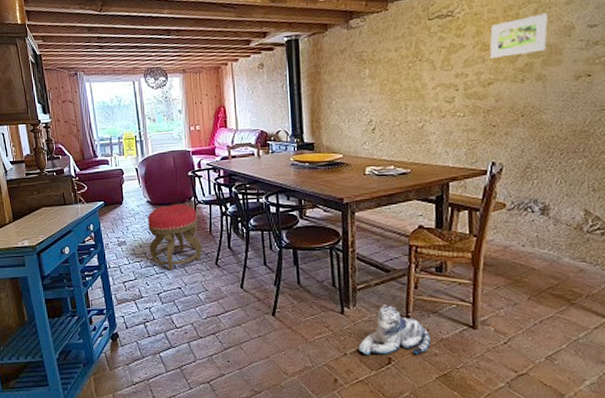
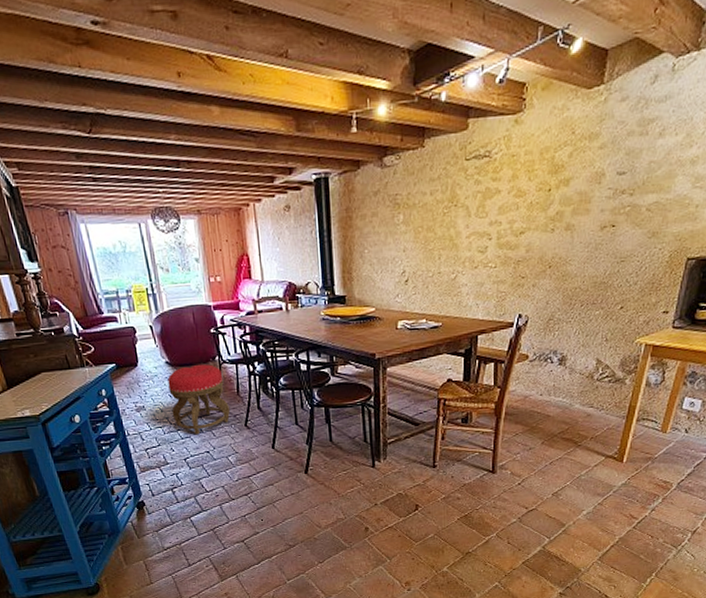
plush toy: present [359,305,431,356] -> none [388,456,454,504]
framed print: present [489,13,548,59] -> none [523,157,581,206]

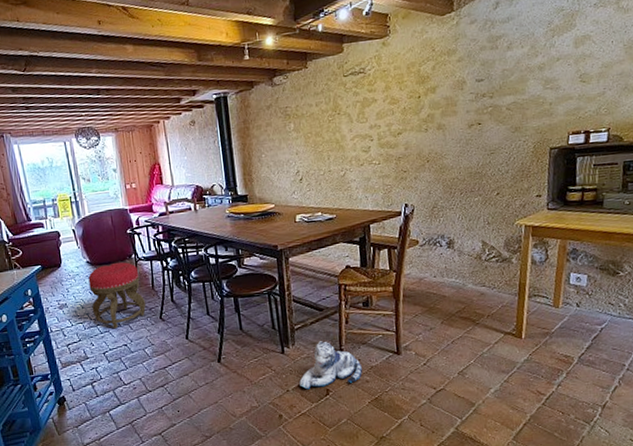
plush toy: none [388,456,454,504] -> present [299,341,362,390]

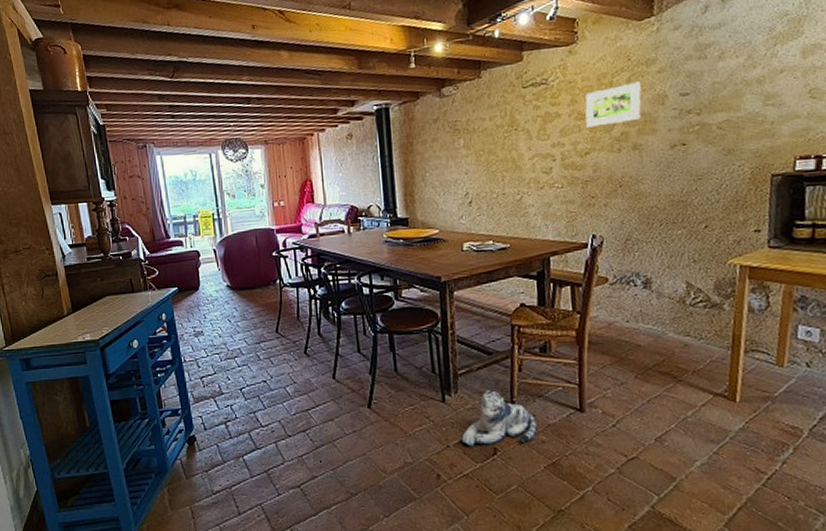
stool: present [88,262,146,329] -> none [228,287,289,363]
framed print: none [397,69,444,111] -> present [585,81,642,128]

